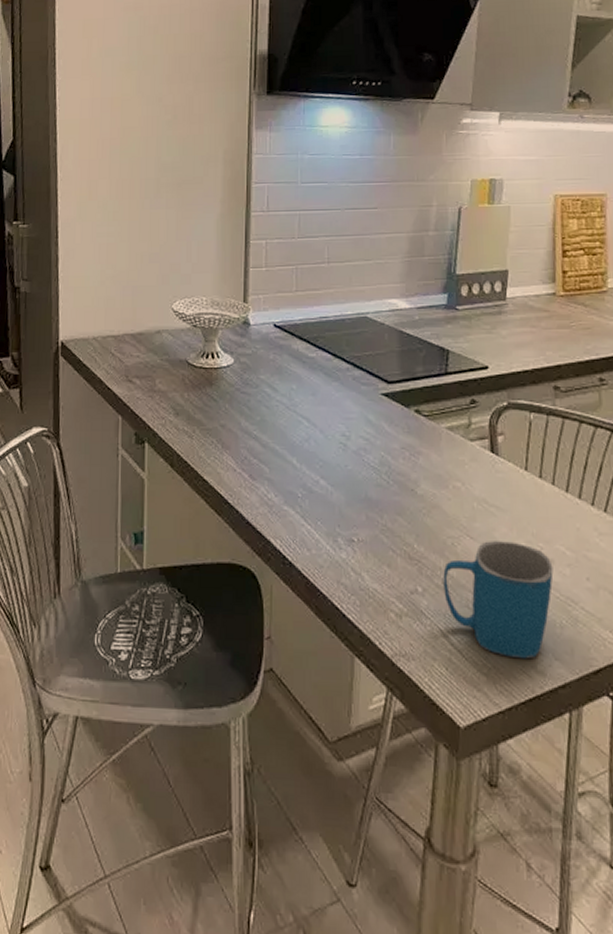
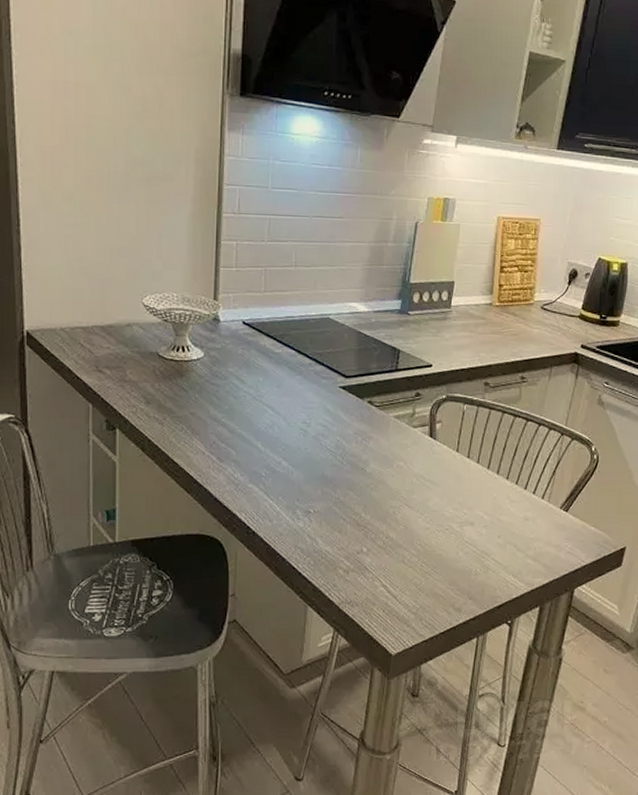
mug: present [443,541,554,659] -> none [384,509,473,600]

